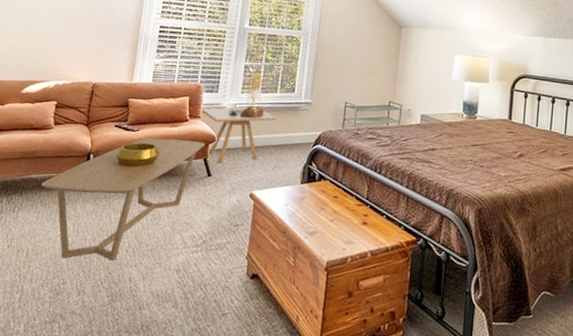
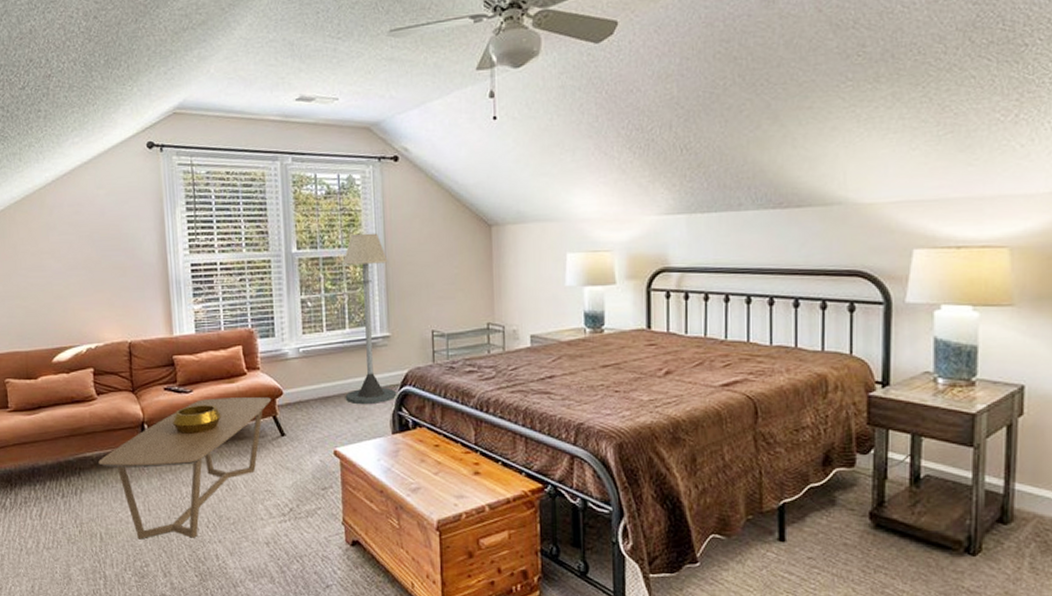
side table: present [200,106,277,163] -> none [257,350,350,420]
table lamp: present [229,69,264,118] -> none [292,302,334,363]
floor lamp: none [267,19,319,157] -> present [342,233,397,405]

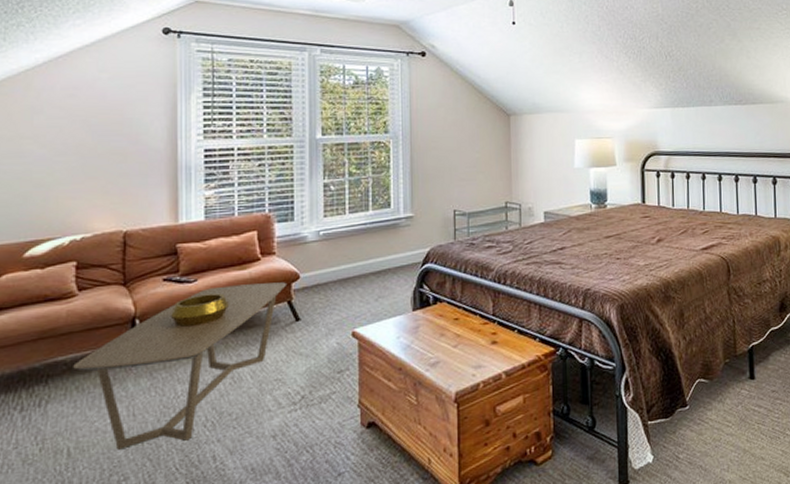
floor lamp: present [342,233,397,405] -> none [366,120,419,284]

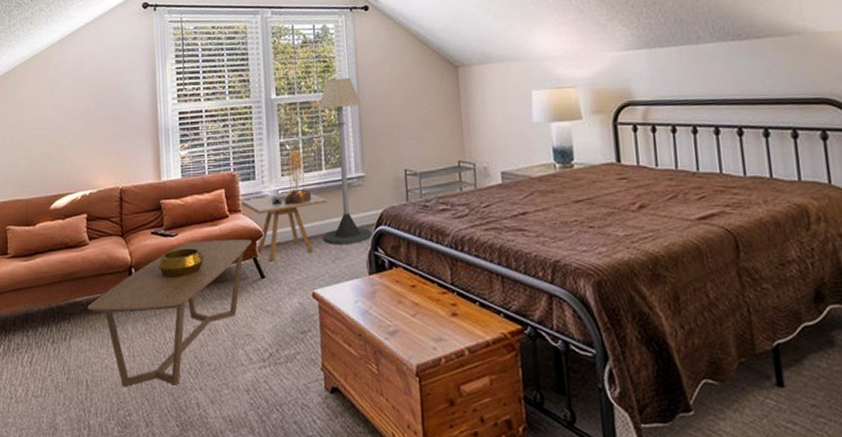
side table: none [274,232,372,303] -> present [239,191,327,261]
table lamp: none [311,186,356,246] -> present [271,145,312,205]
floor lamp: none [366,120,419,284] -> present [318,77,373,245]

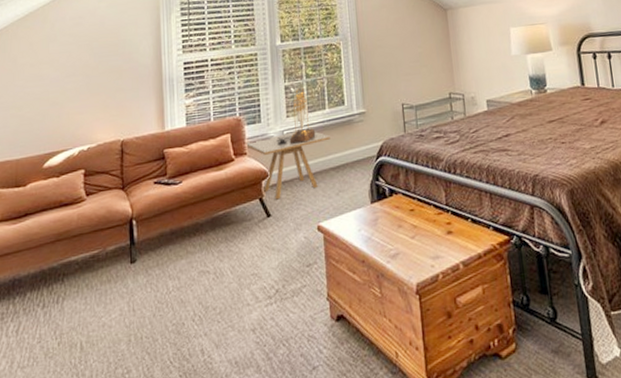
coffee table: present [88,239,253,387] -> none [84,180,258,344]
decorative bowl: present [157,248,204,277] -> none [160,193,209,226]
floor lamp: present [318,77,373,245] -> none [321,23,374,178]

